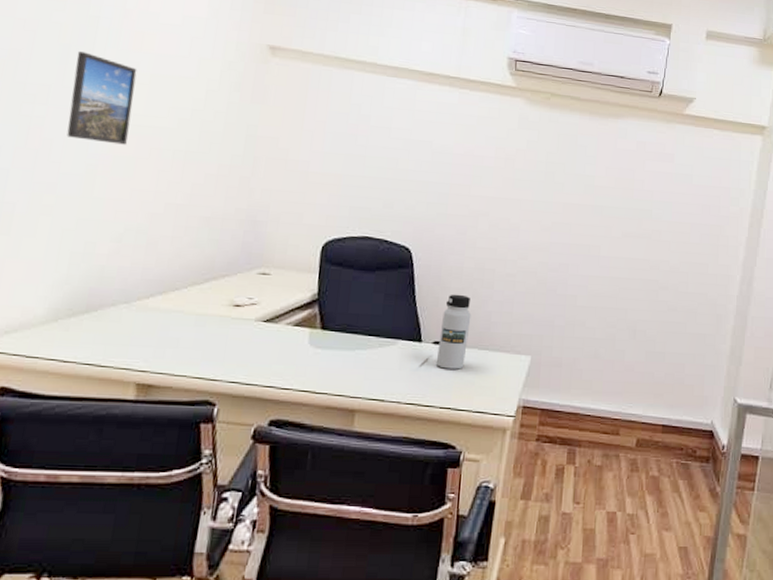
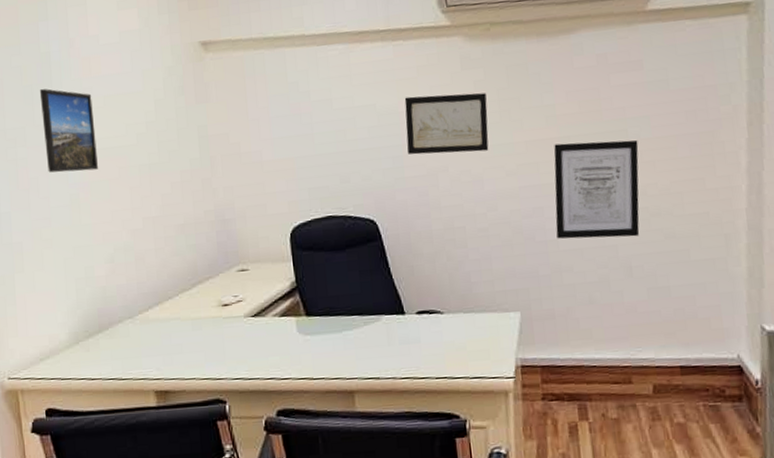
water bottle: present [435,294,472,370] -> none [420,258,452,338]
wall art: none [454,141,536,205] -> present [404,93,489,155]
wall art: none [576,211,659,304] -> present [554,140,640,239]

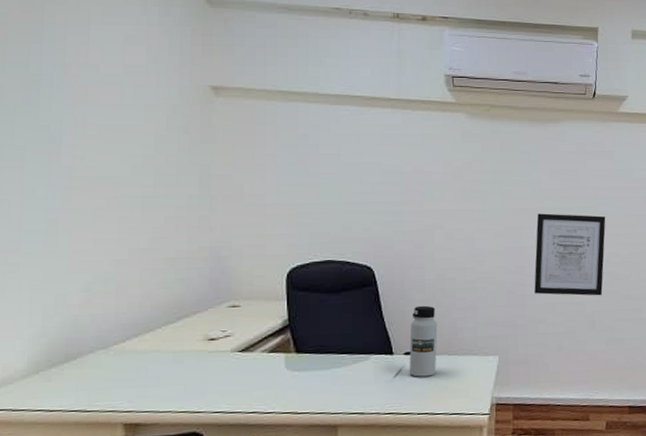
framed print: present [39,88,98,173] -> none [23,111,85,197]
wall art: present [404,93,489,155] -> none [408,160,483,214]
water bottle: none [420,258,452,338] -> present [409,305,438,377]

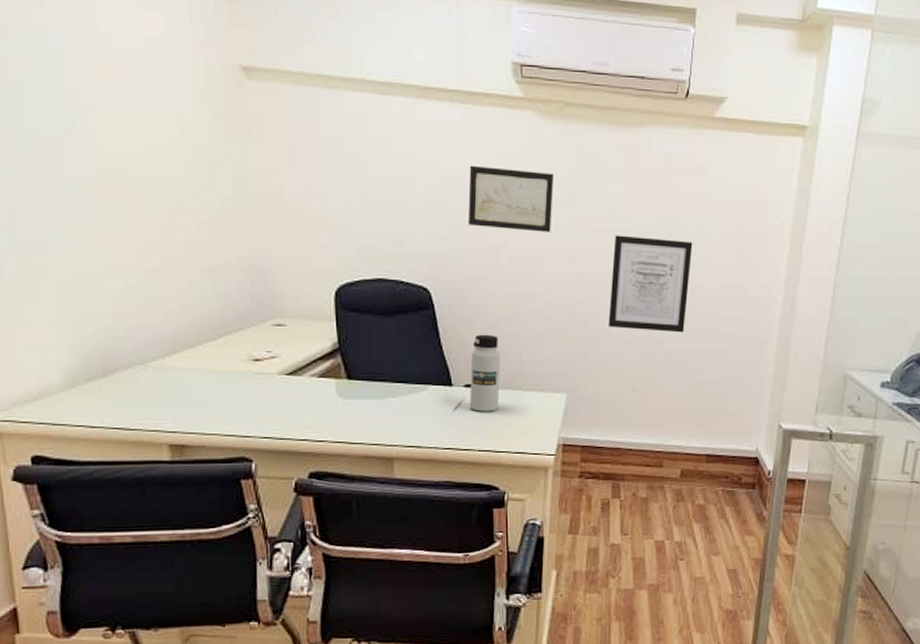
wall art: none [408,160,483,214] -> present [468,165,554,232]

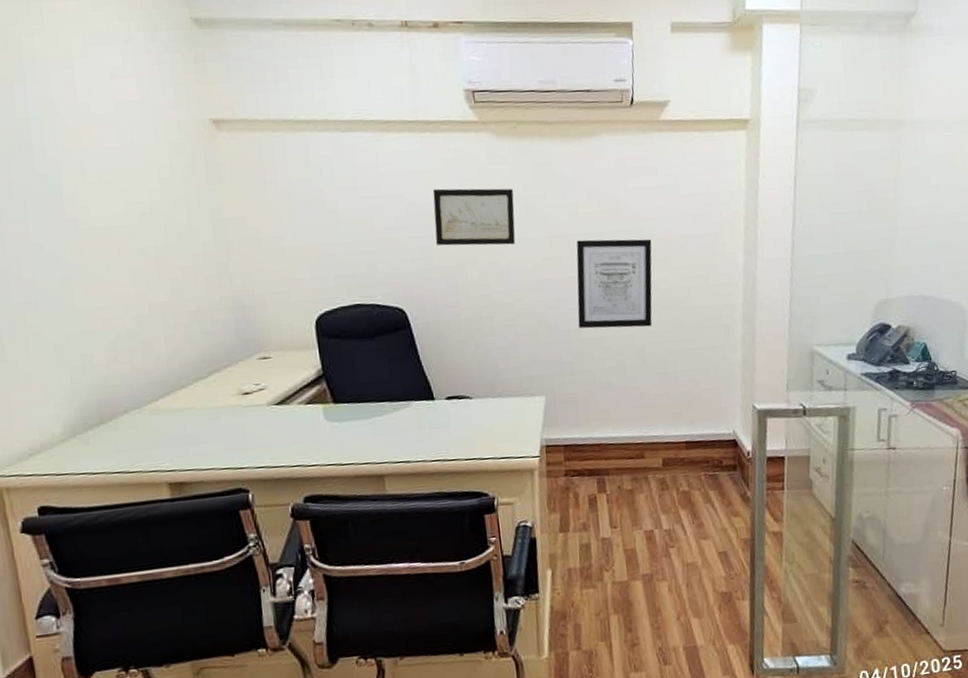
water bottle: present [469,334,501,412] -> none [450,346,481,422]

